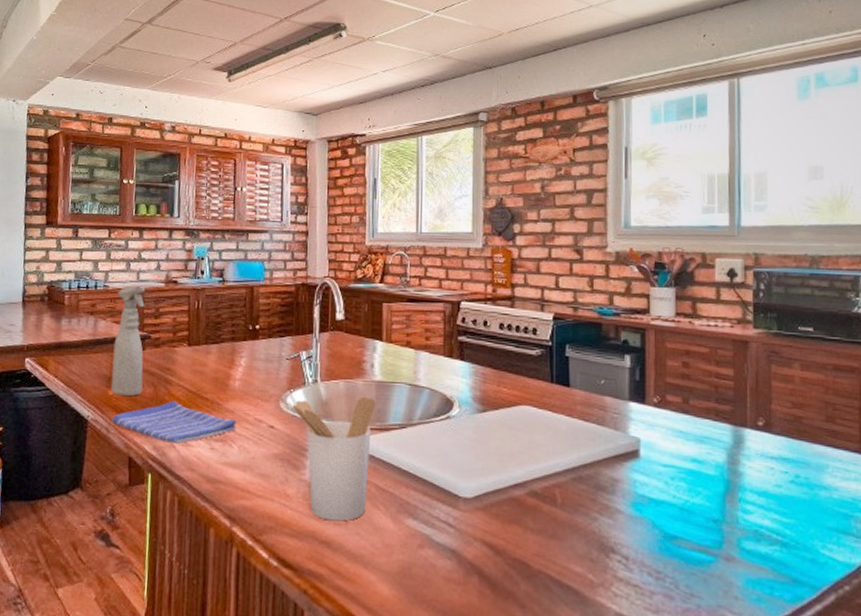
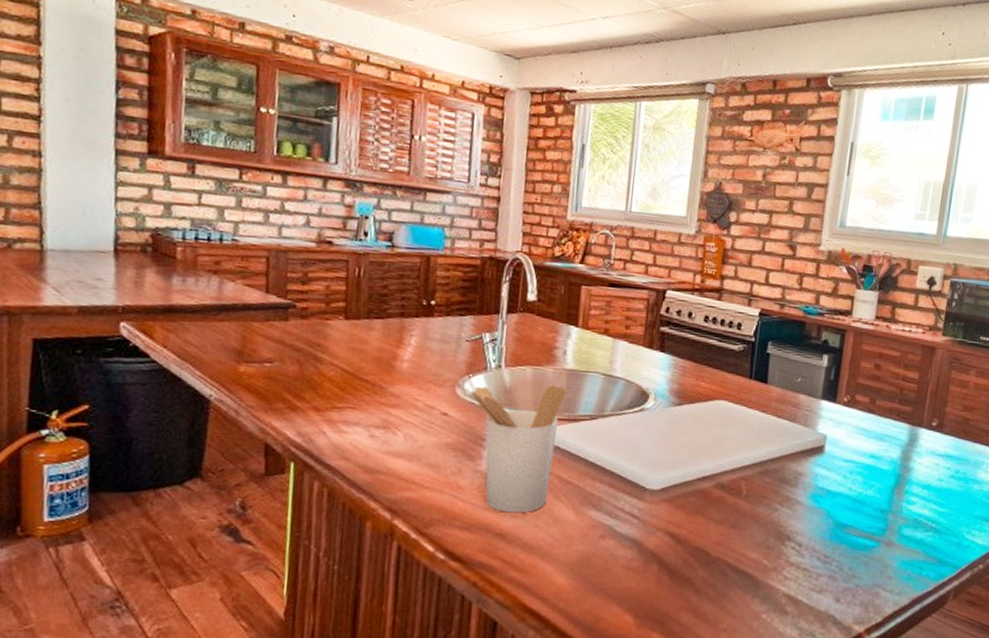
spray bottle: present [111,286,146,396] -> none [241,243,290,374]
dish towel: present [112,400,237,443] -> none [243,381,403,430]

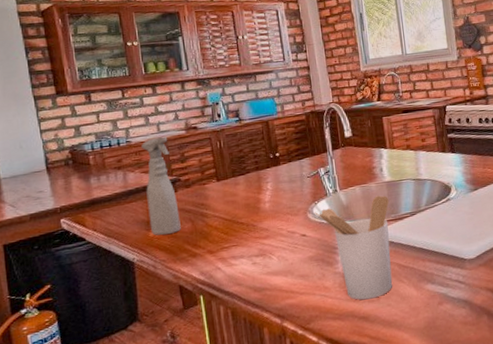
spray bottle: none [241,243,290,374] -> present [141,136,181,235]

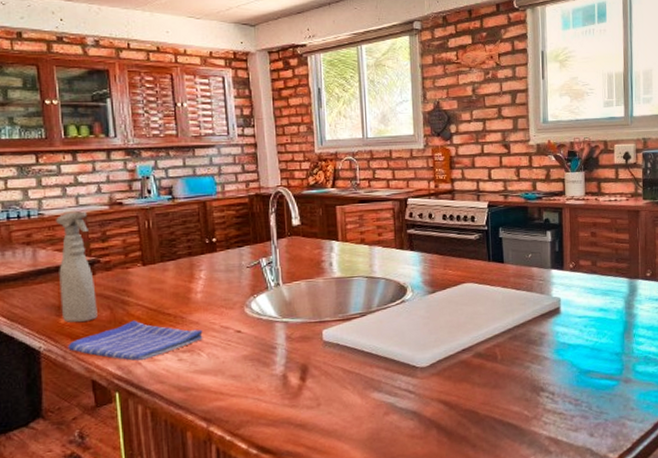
dish towel: none [157,230,273,267] -> present [67,320,203,361]
utensil holder: present [314,195,393,300] -> none [251,292,338,406]

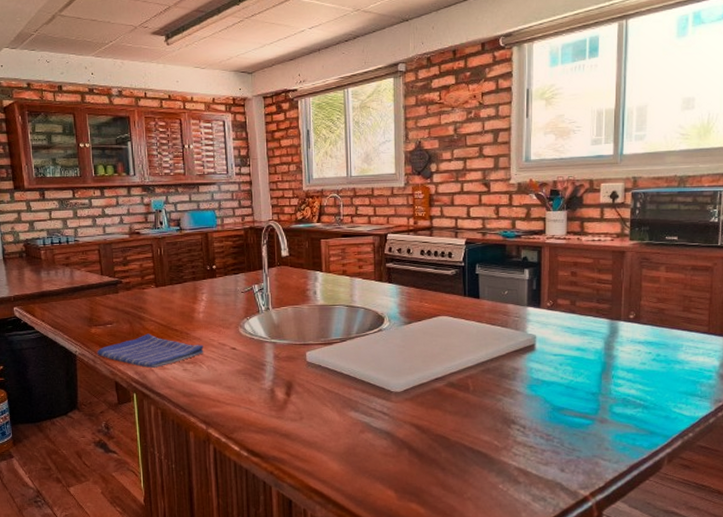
spray bottle: present [56,211,98,322] -> none [88,239,120,332]

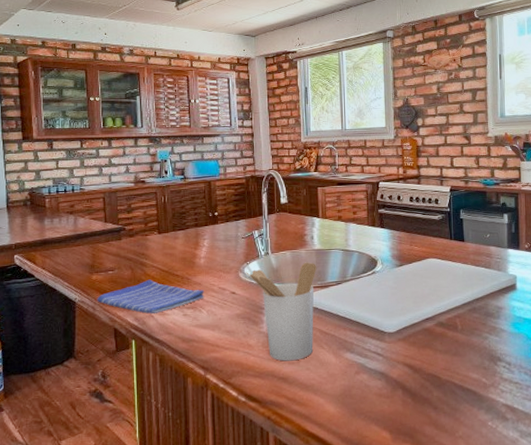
utensil holder: none [245,318,320,418] -> present [245,262,317,361]

